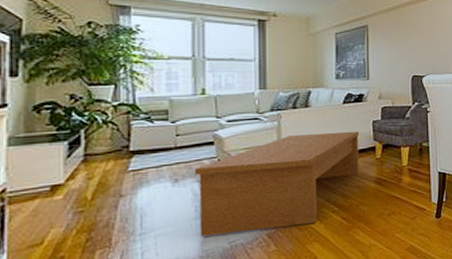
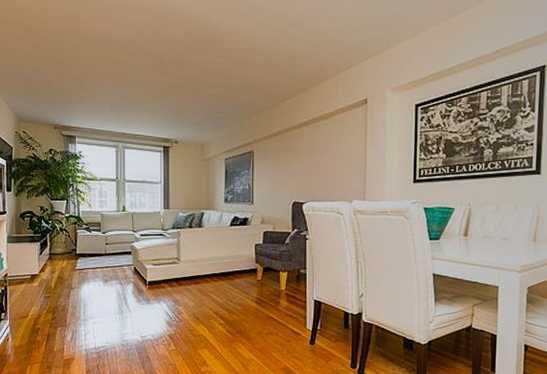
coffee table: present [194,131,359,237] -> none [117,251,243,332]

